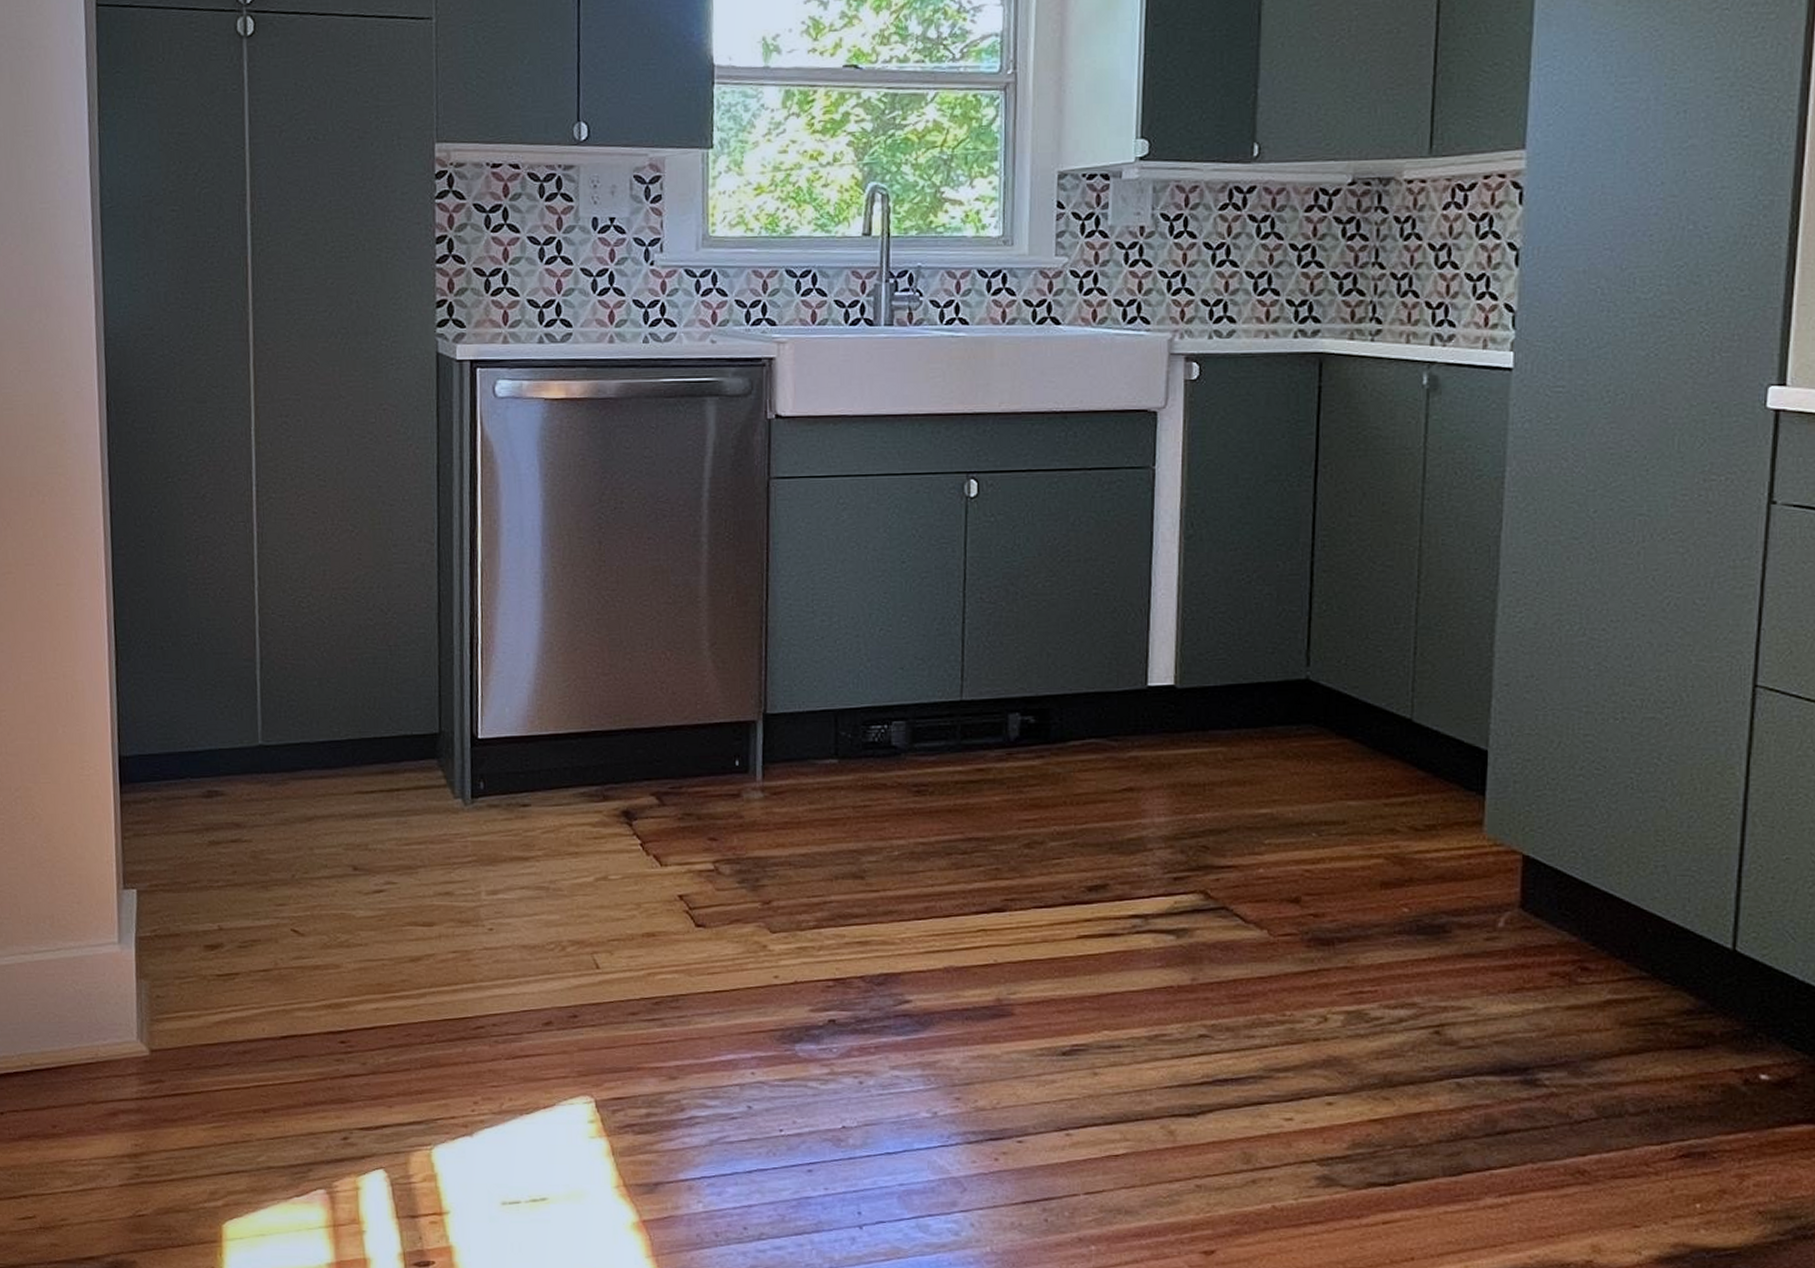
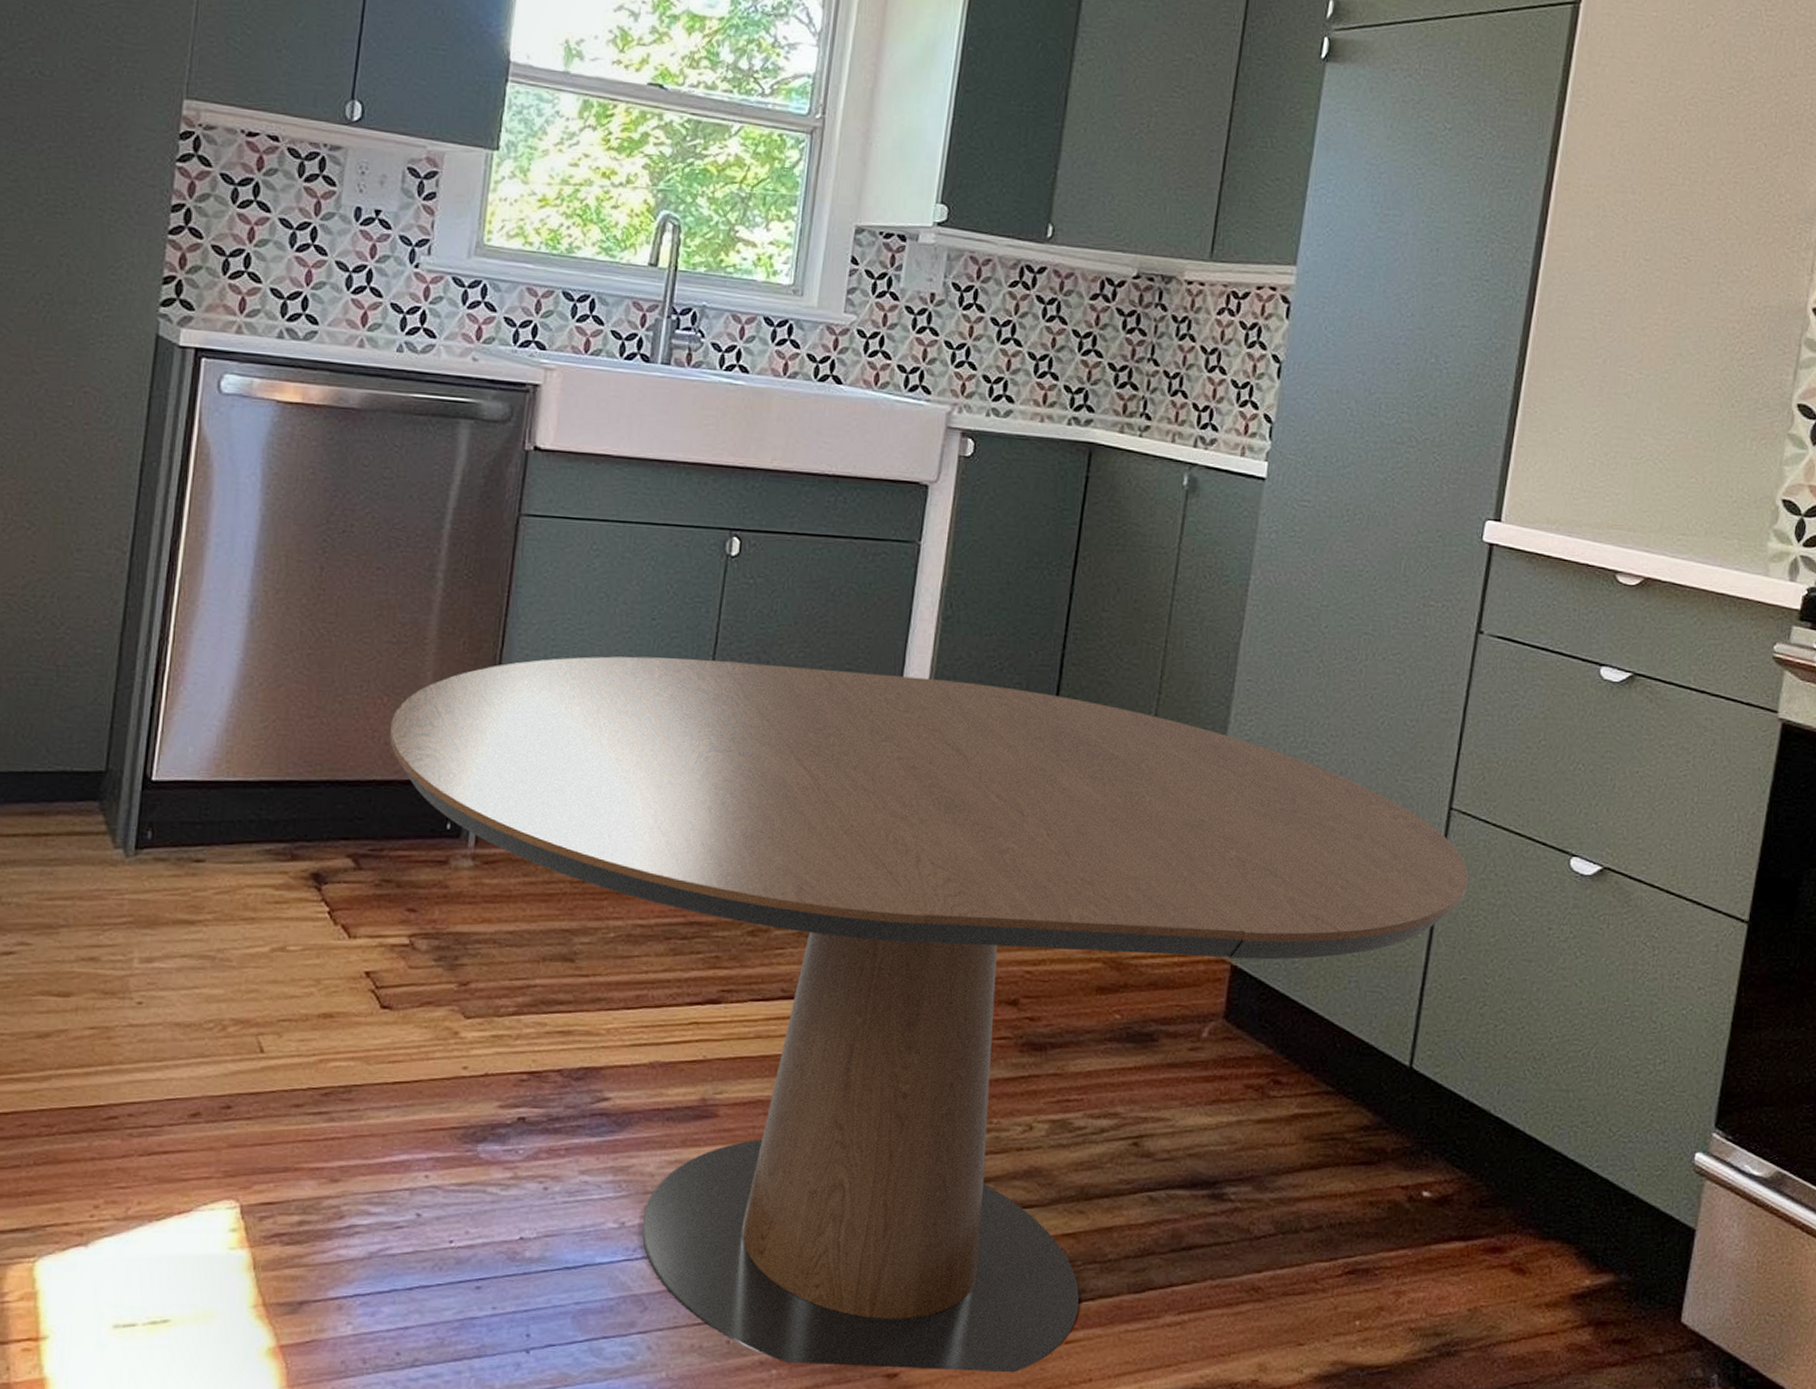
dining table: none [676,595,1783,1251] -> present [389,656,1469,1373]

